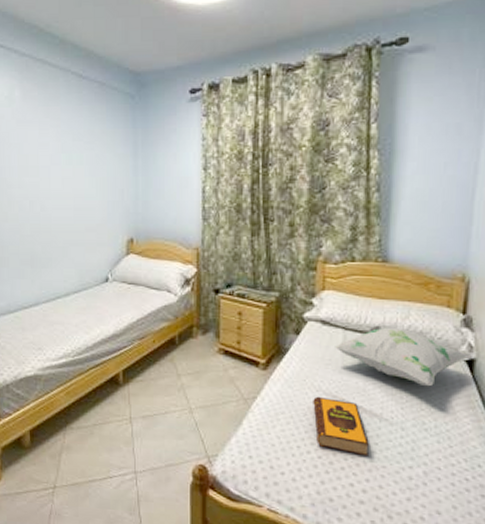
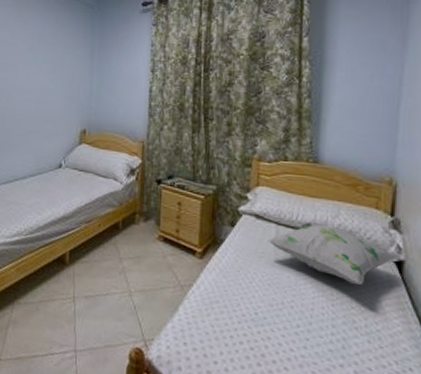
hardback book: present [313,396,369,457] -> none [246,287,300,352]

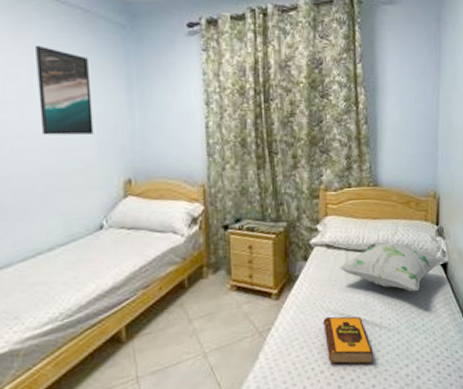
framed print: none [28,22,65,91] -> present [36,44,94,135]
hardback book: none [246,287,300,352] -> present [323,316,373,365]

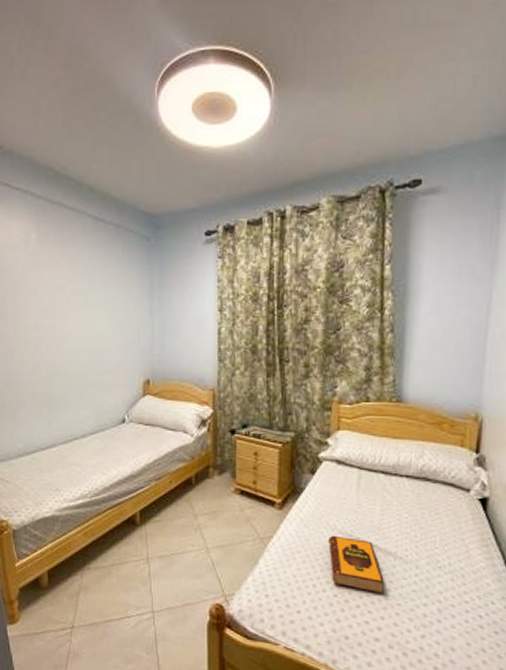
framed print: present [36,44,94,135] -> none [78,259,120,338]
decorative pillow: present [339,243,445,292] -> none [350,464,485,525]

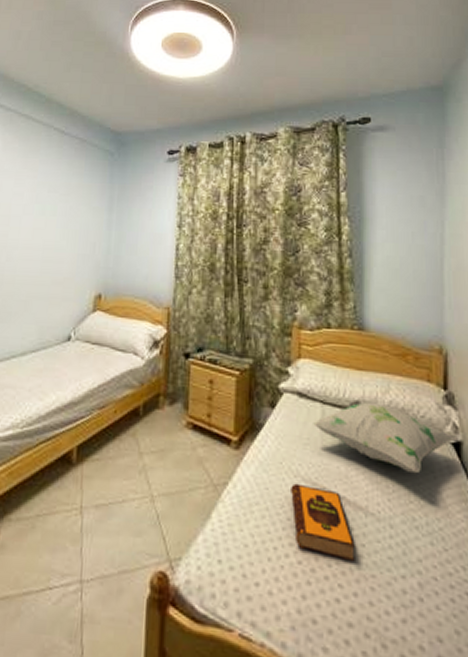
decorative pillow: none [350,464,485,525] -> present [313,399,458,474]

